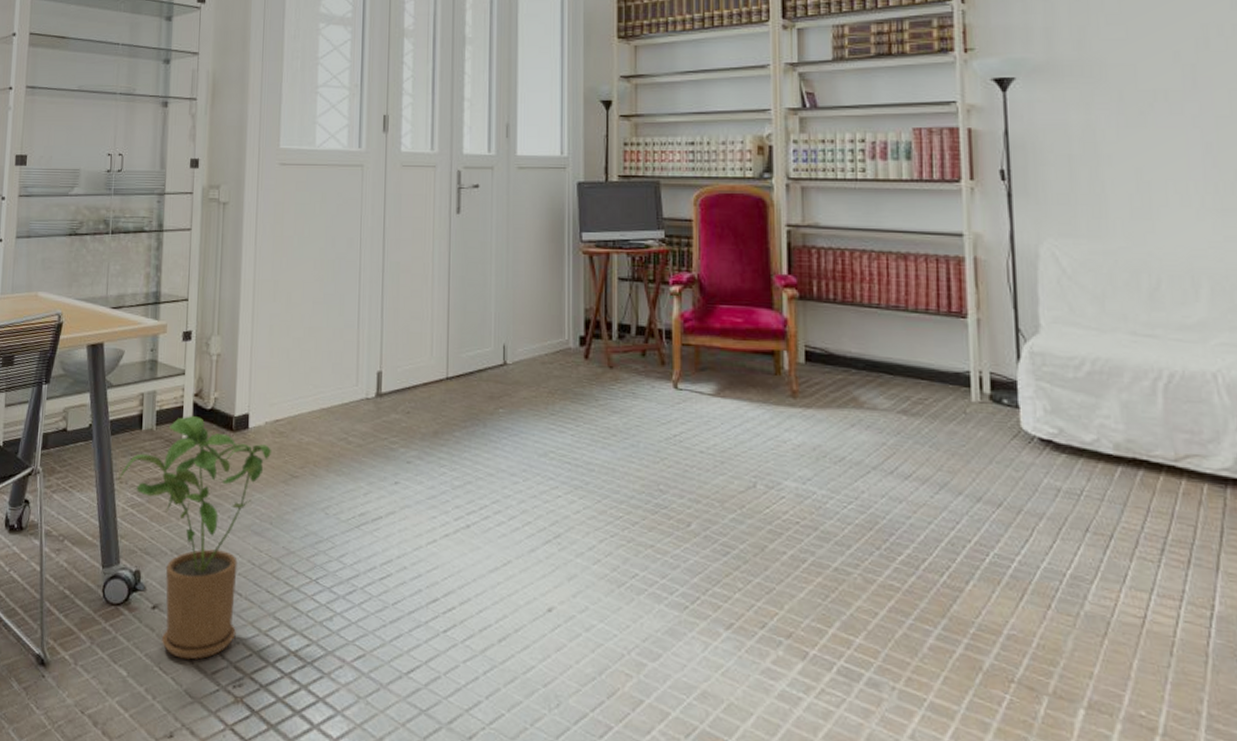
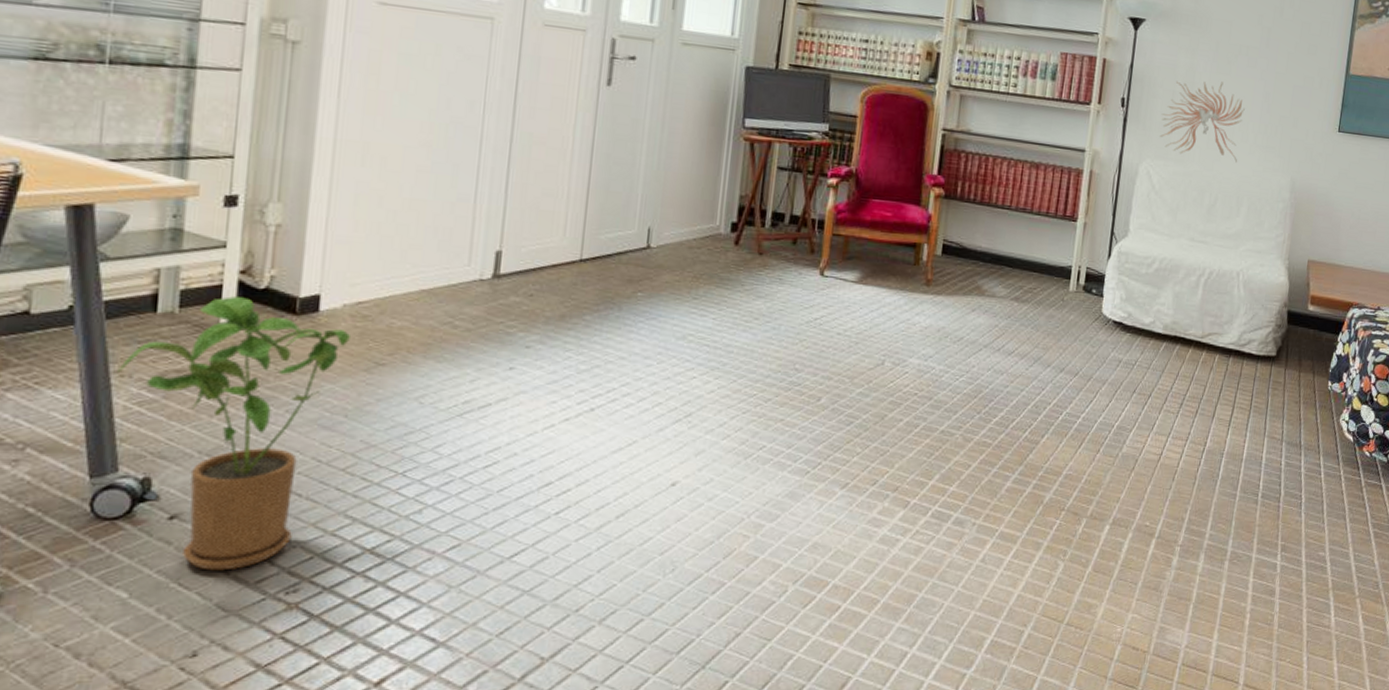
wall sculpture: none [1057,136,1182,233] -> present [1159,81,1245,163]

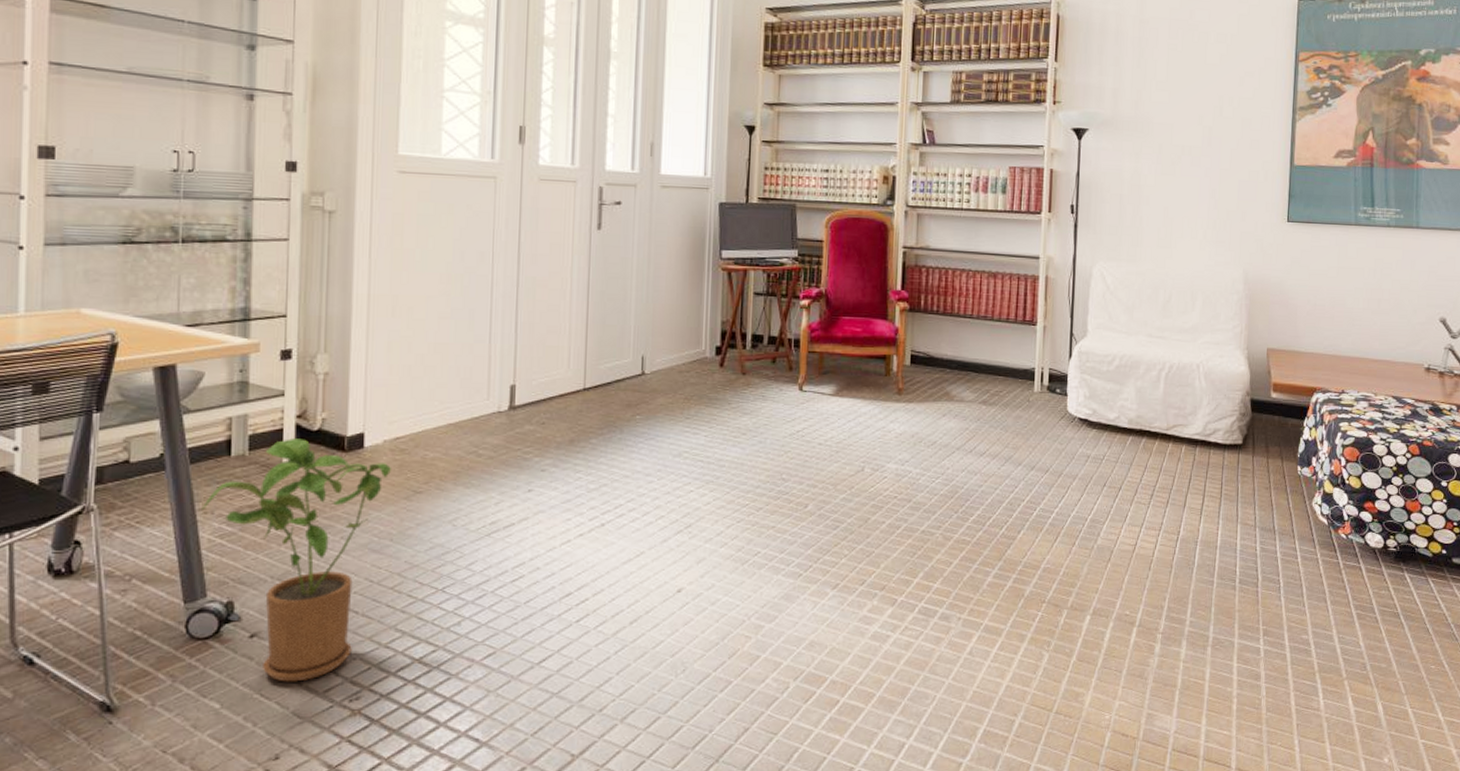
wall sculpture: present [1159,81,1245,163] -> none [1110,182,1192,259]

